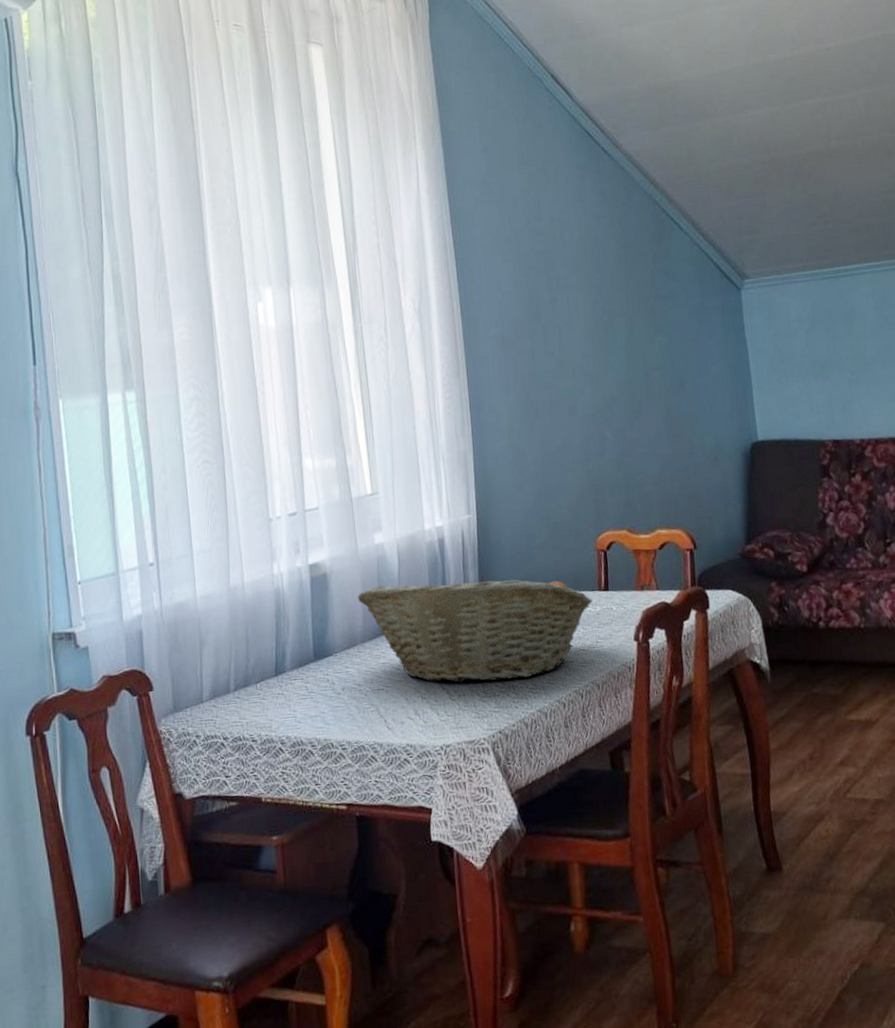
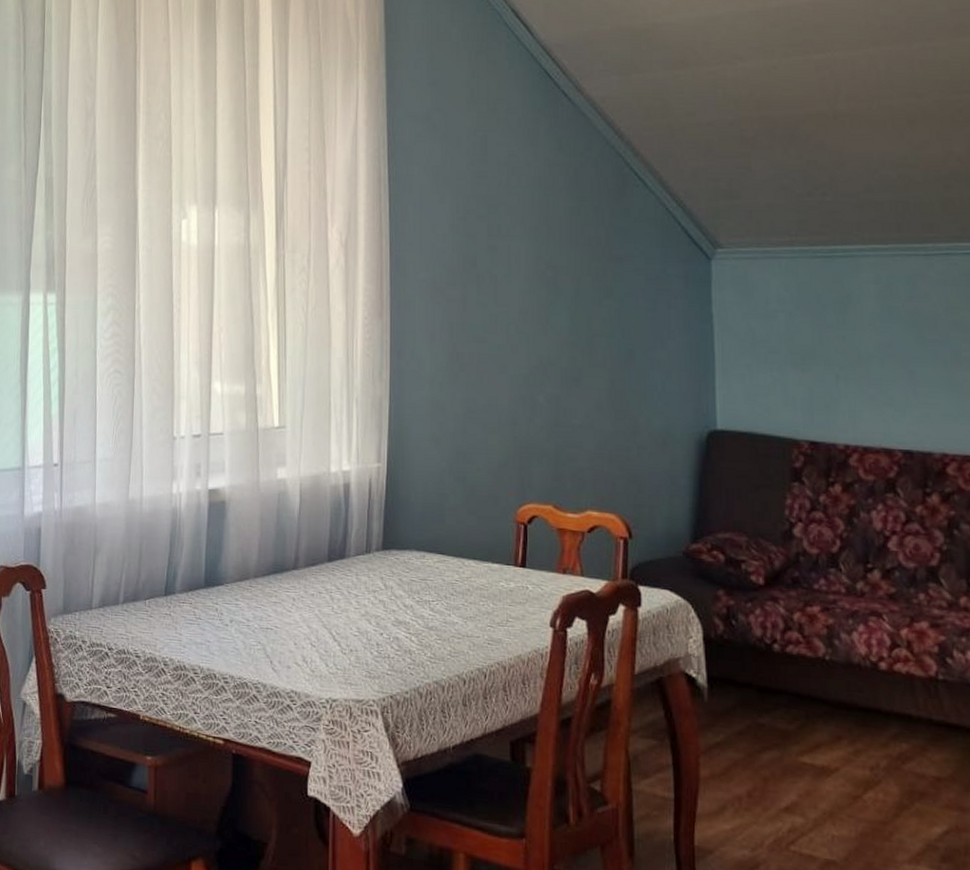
fruit basket: present [357,574,592,683] -> none [254,522,506,645]

